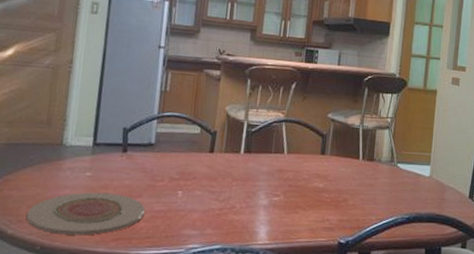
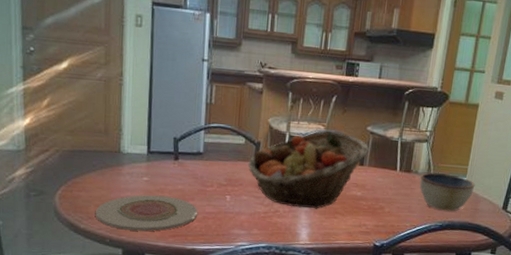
fruit basket: none [203,118,330,204] -> present [248,131,369,209]
bowl: none [383,160,440,202] -> present [419,172,475,212]

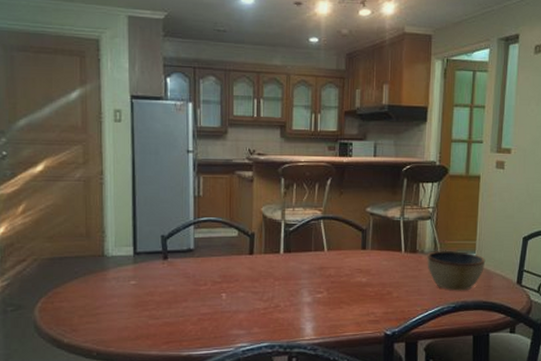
plate: present [95,194,197,232] -> none [79,299,191,341]
fruit basket: present [248,131,369,209] -> none [243,215,370,300]

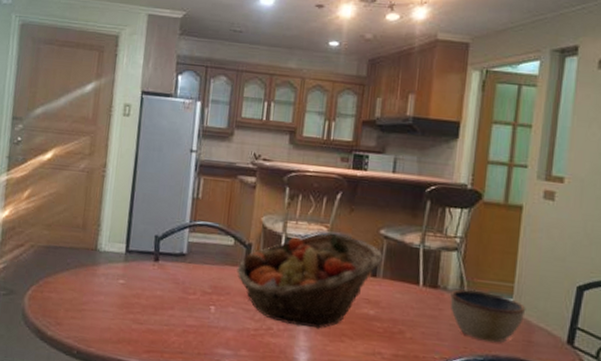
fruit basket: none [243,215,370,300] -> present [237,233,383,329]

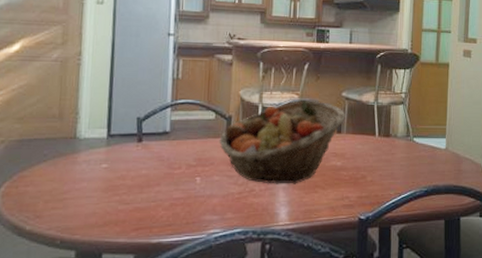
bowl: present [450,289,526,343] -> none [400,135,456,175]

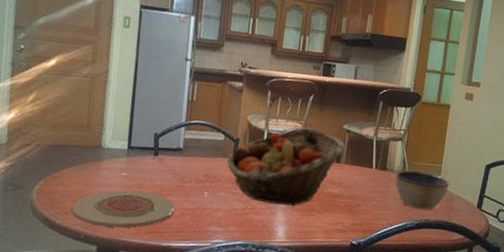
plate: none [44,183,164,227] -> present [71,190,175,228]
bowl: none [400,135,456,175] -> present [395,170,450,210]

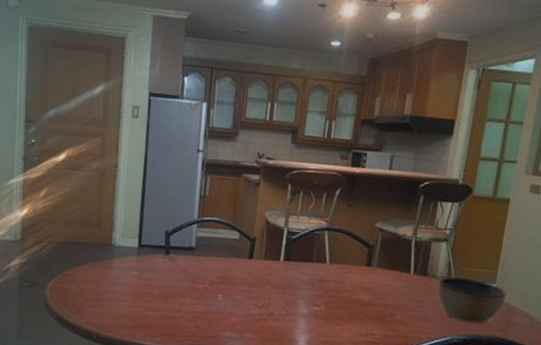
plate: present [71,190,175,228] -> none [83,290,187,329]
fruit basket: present [226,128,345,206] -> none [242,226,378,314]

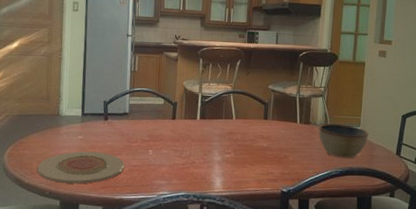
plate: none [83,290,187,329] -> present [37,151,124,184]

